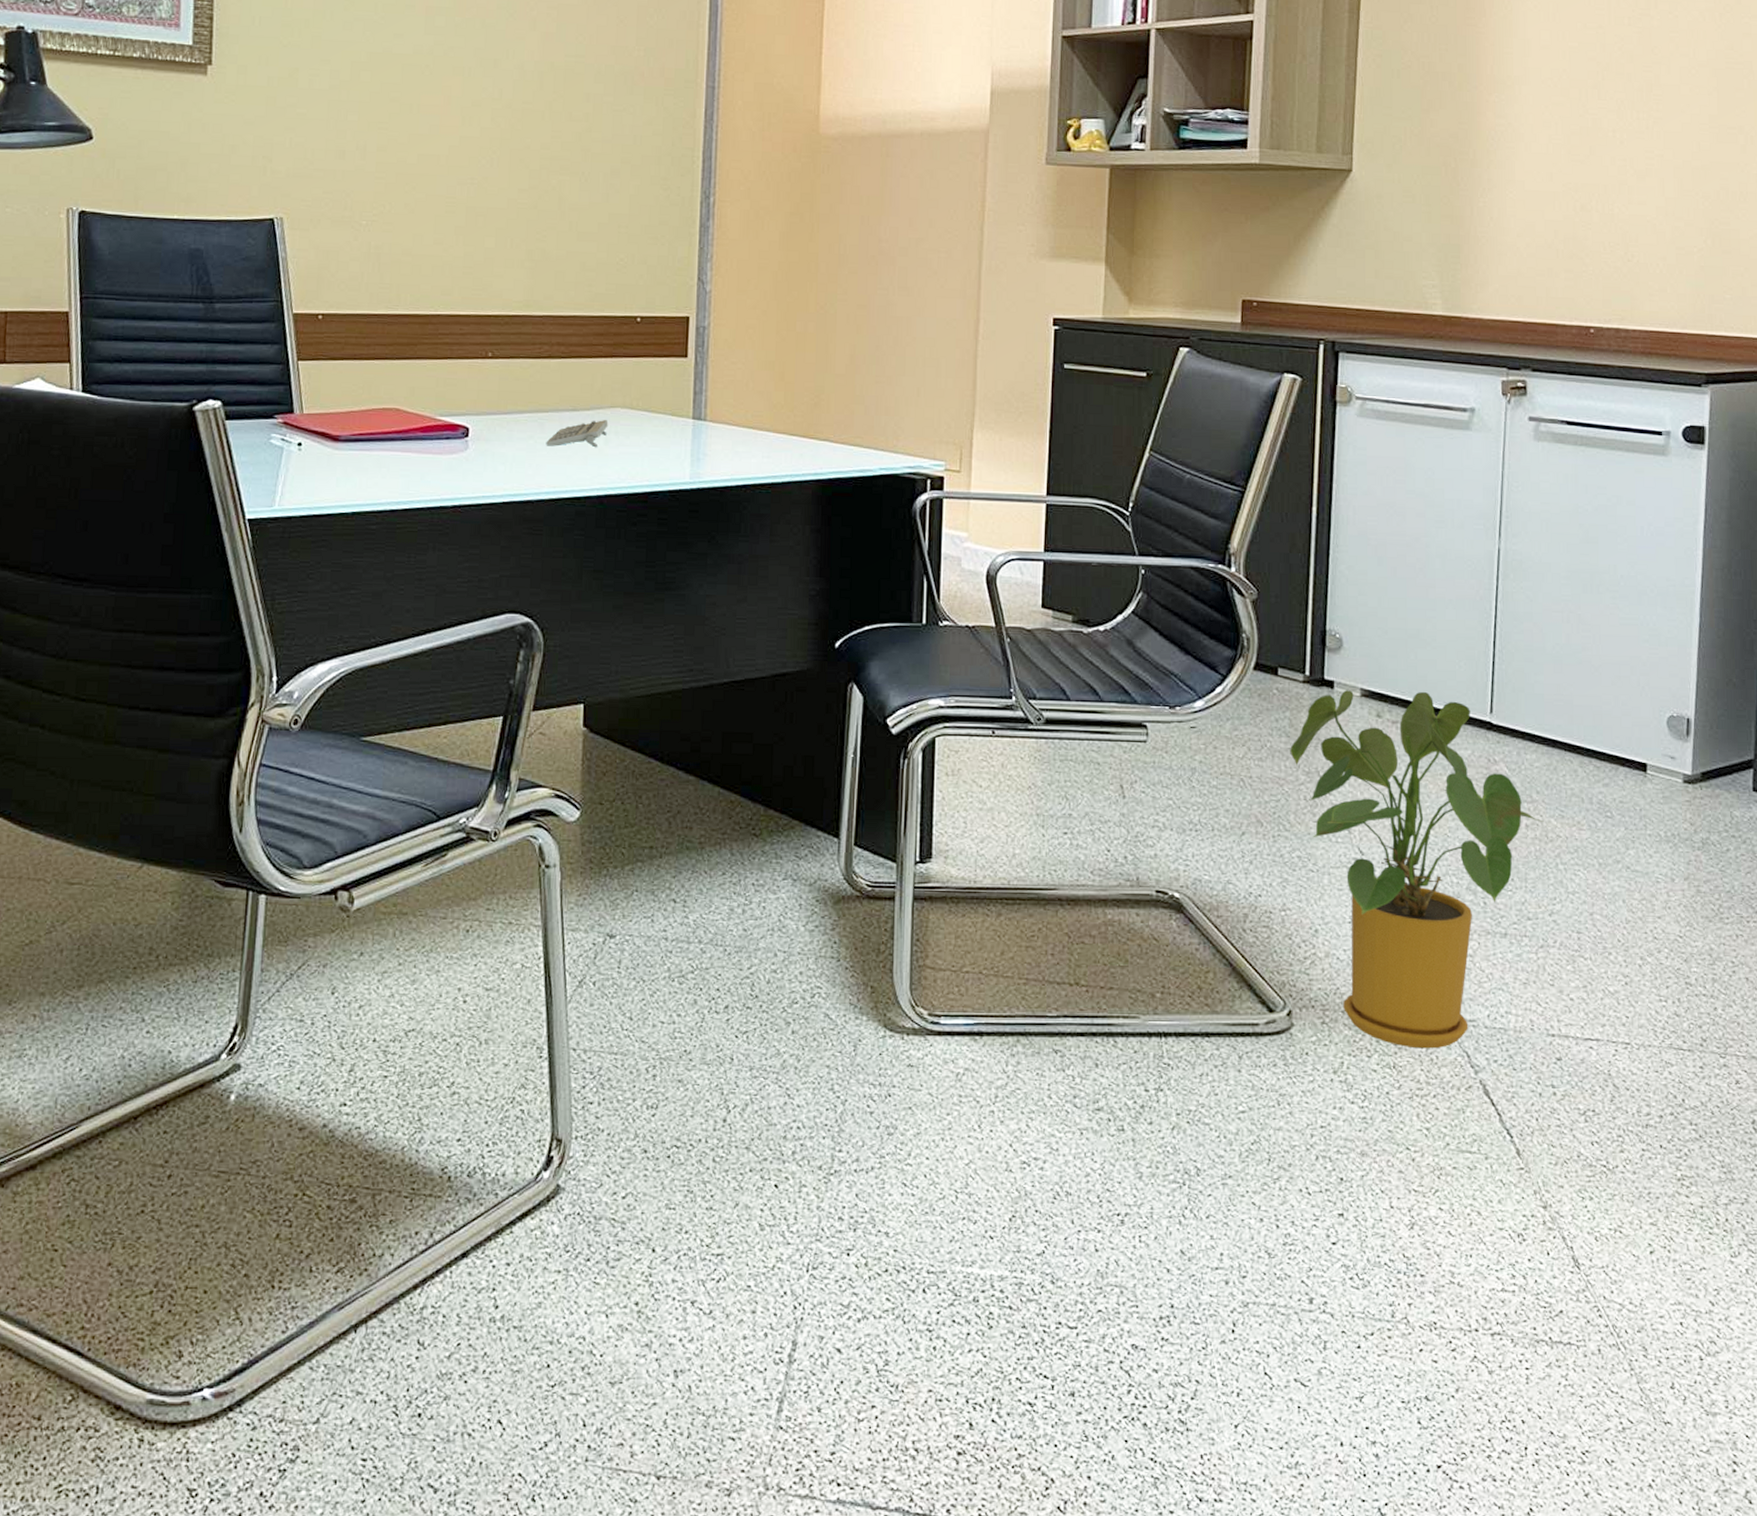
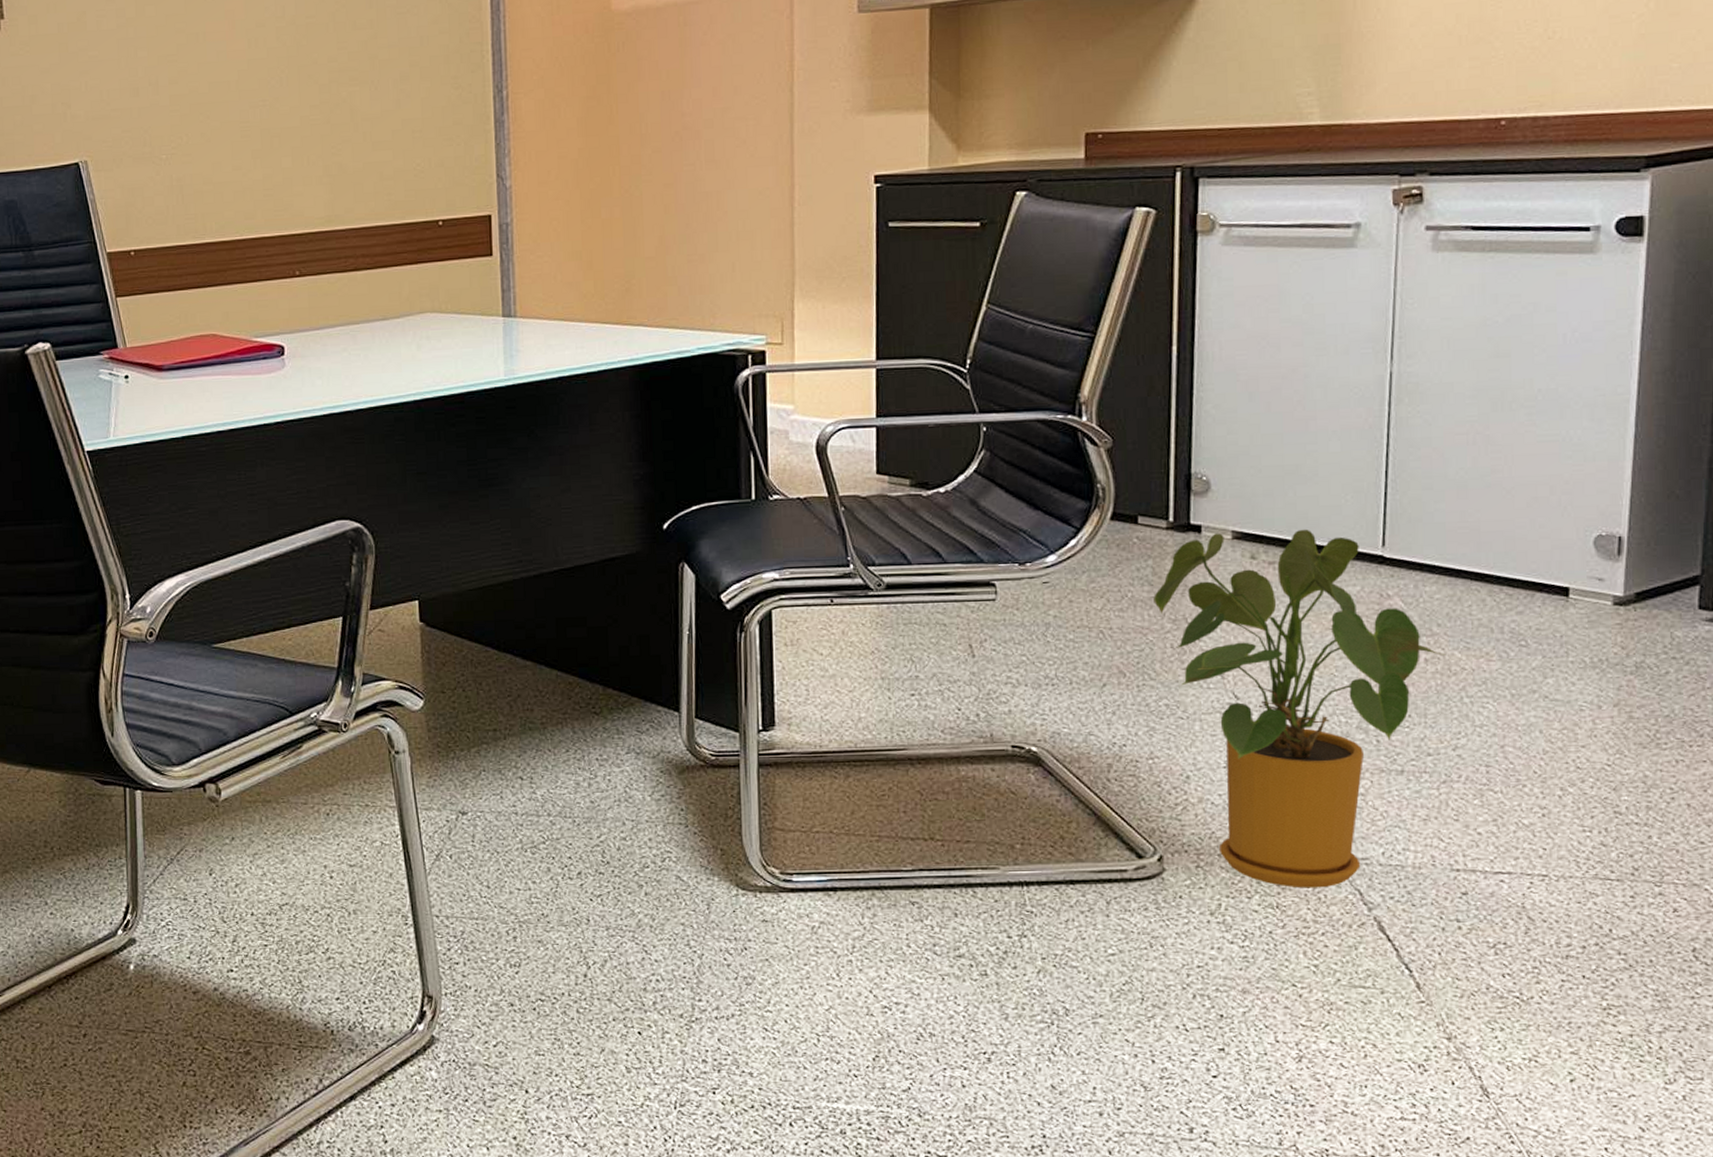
computer keyboard: present [546,420,609,448] -> none [359,326,419,357]

